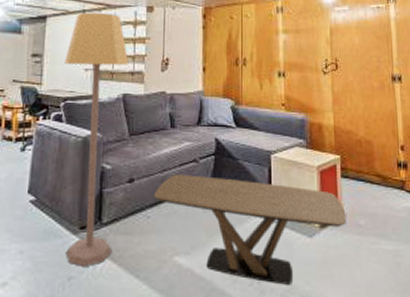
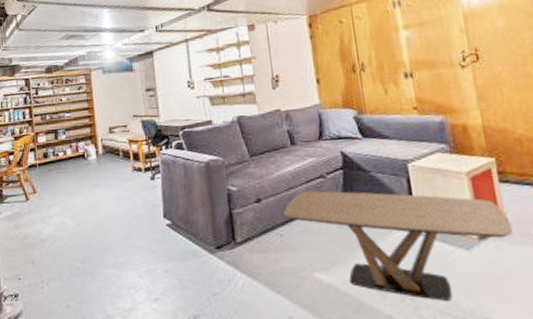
lamp: present [64,12,129,266] -> none [176,38,251,283]

